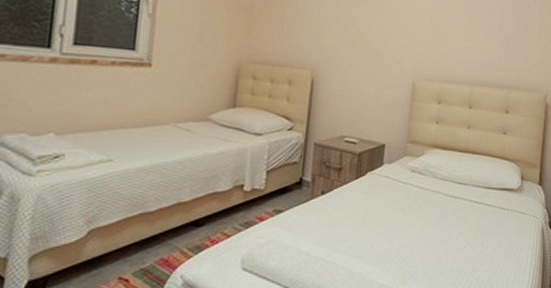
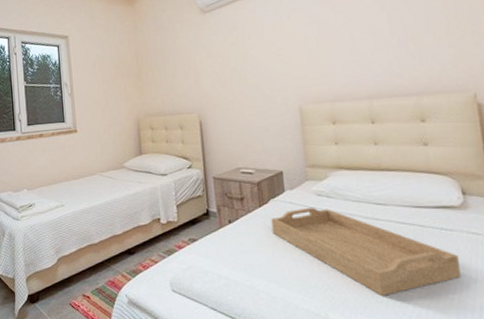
serving tray: none [363,182,508,268] -> present [271,207,461,296]

